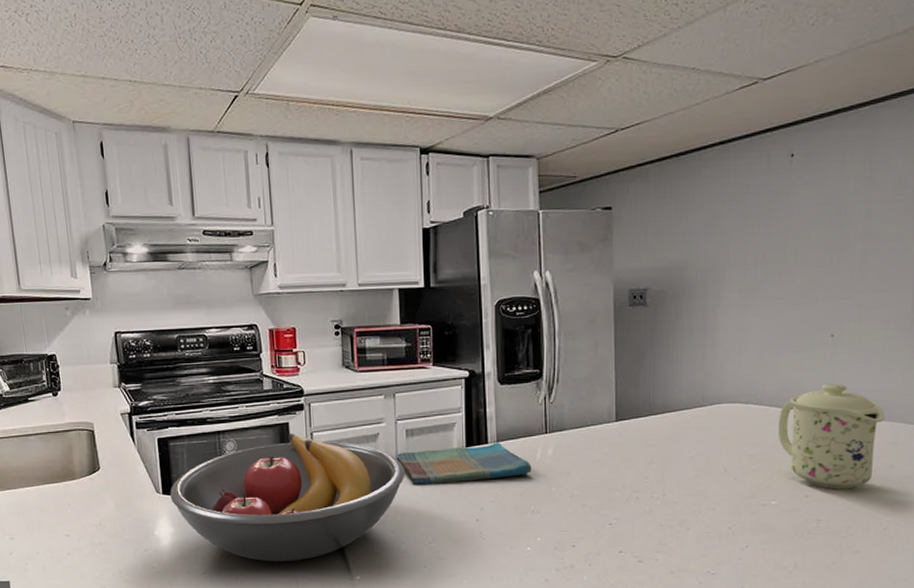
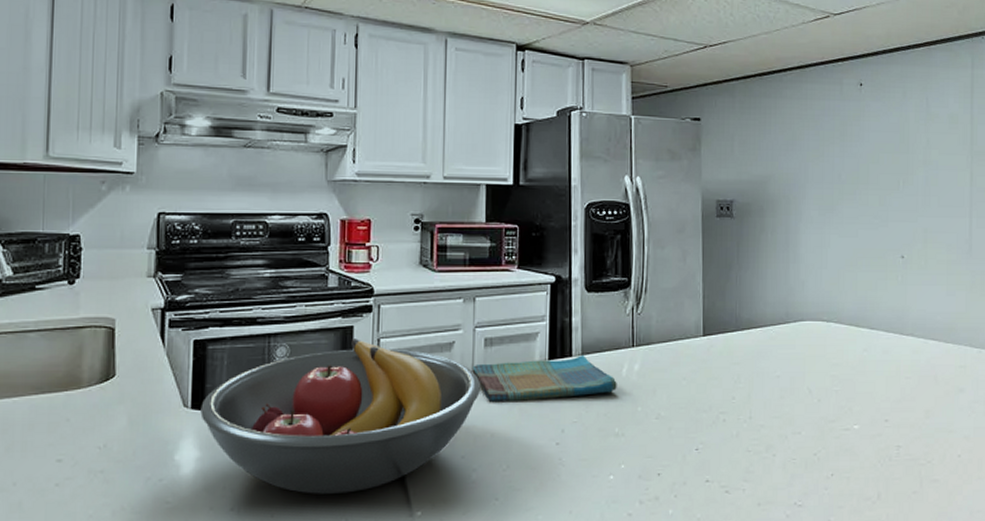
mug: present [778,383,885,490] -> none [857,304,953,414]

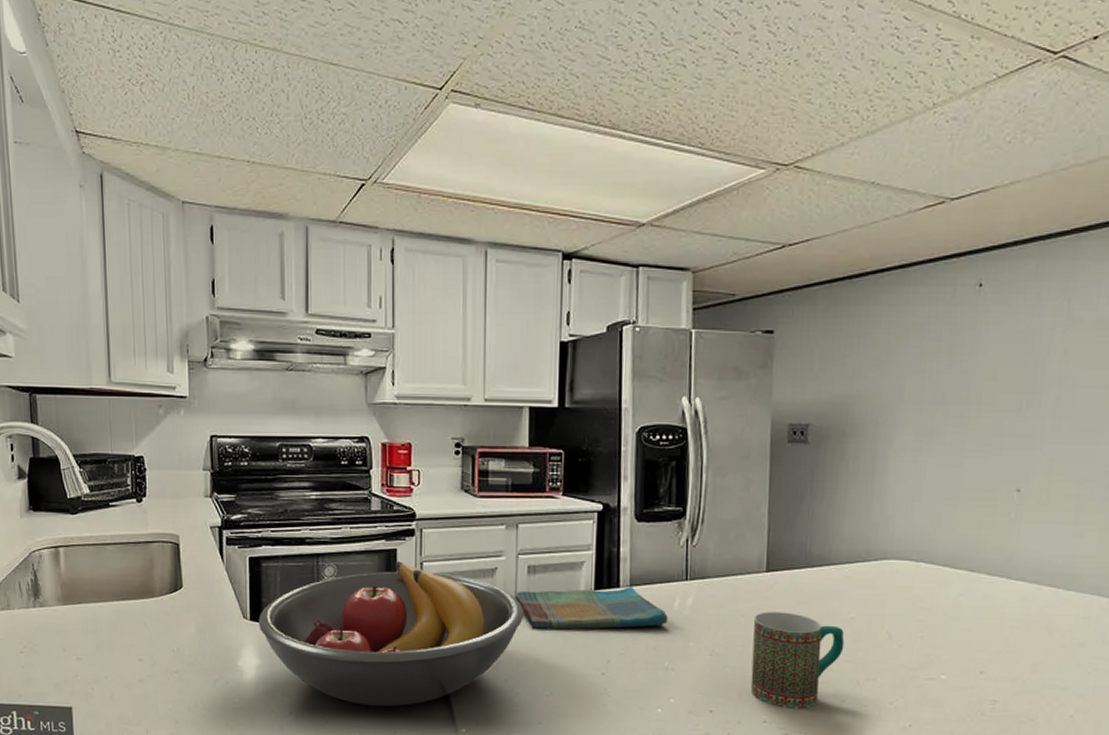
mug: none [693,373,773,467] -> present [750,611,845,710]

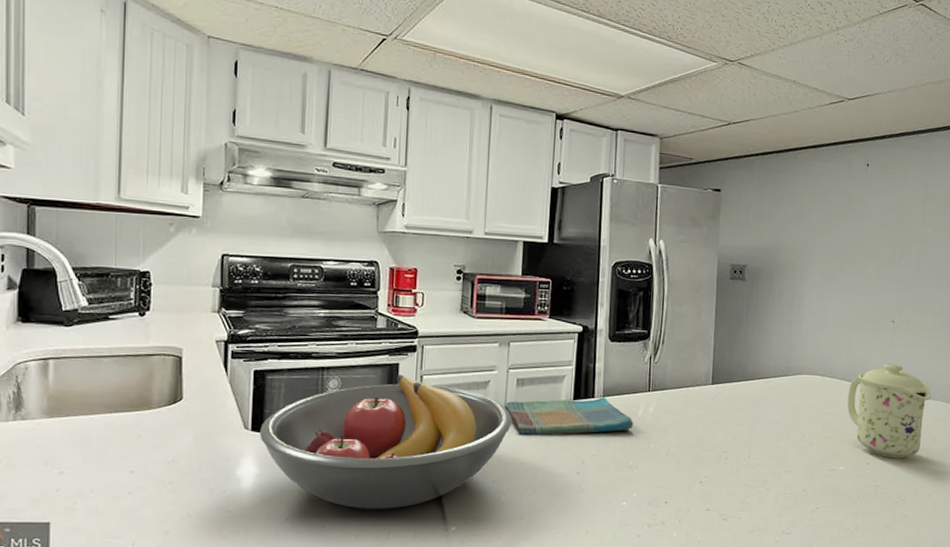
mug: present [750,611,845,710] -> none [697,417,770,499]
mug: none [951,544,1076,667] -> present [847,363,932,459]

